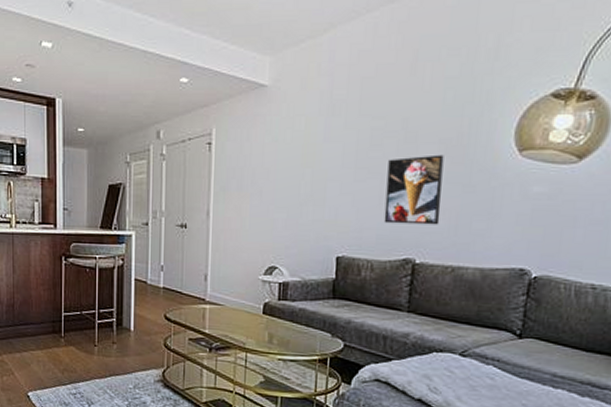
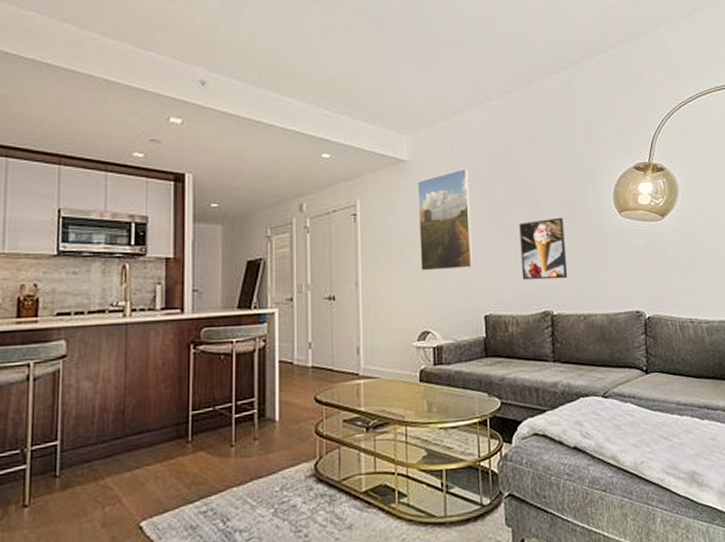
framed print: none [273,93,336,207] -> present [416,167,474,271]

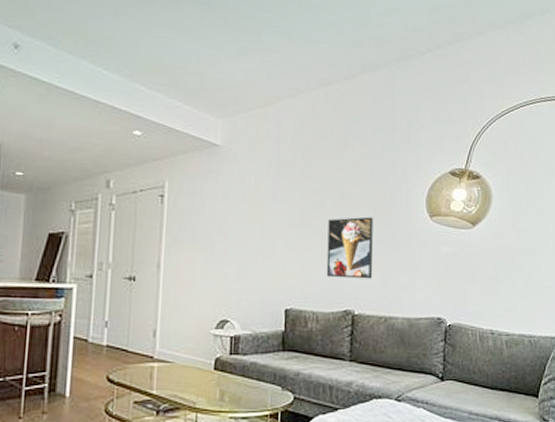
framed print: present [416,167,474,271] -> none [225,157,282,261]

